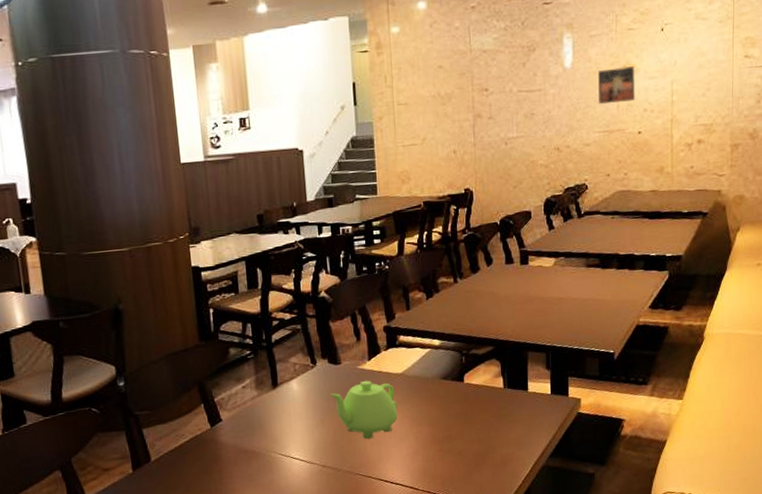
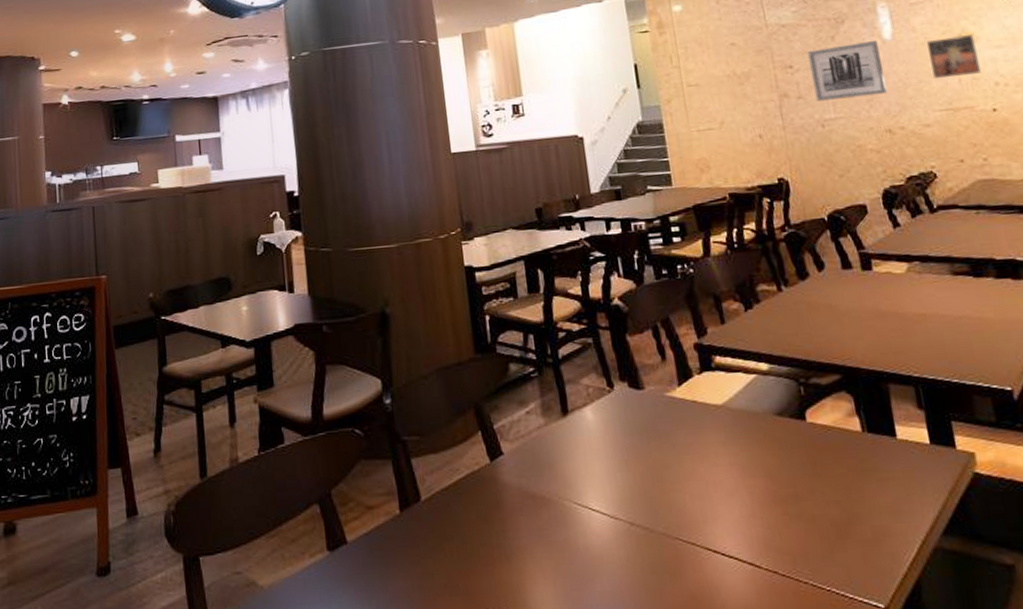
teakettle: present [330,380,398,440] -> none [634,411,723,491]
wall art: none [502,67,561,122] -> present [808,40,888,101]

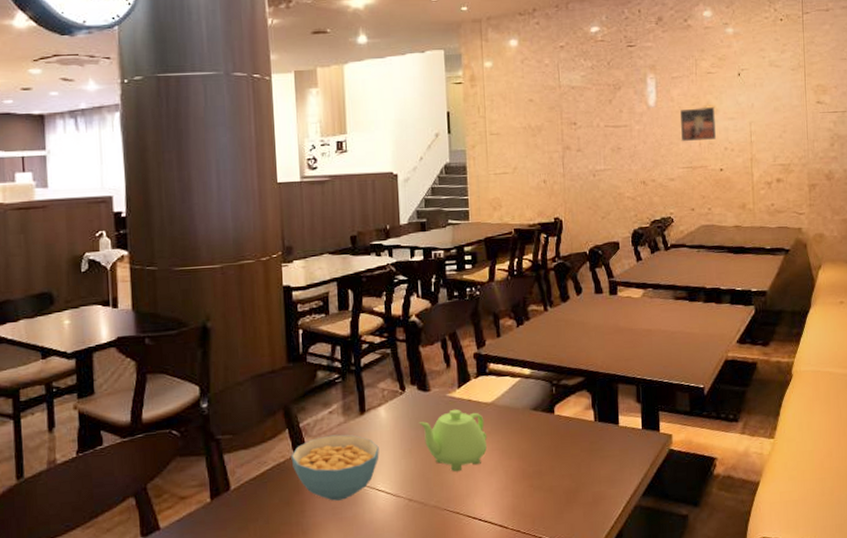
cereal bowl: none [486,439,590,520] -> present [291,434,379,501]
teakettle: none [634,411,723,491] -> present [419,409,488,472]
wall art: present [808,40,888,101] -> none [589,105,647,154]

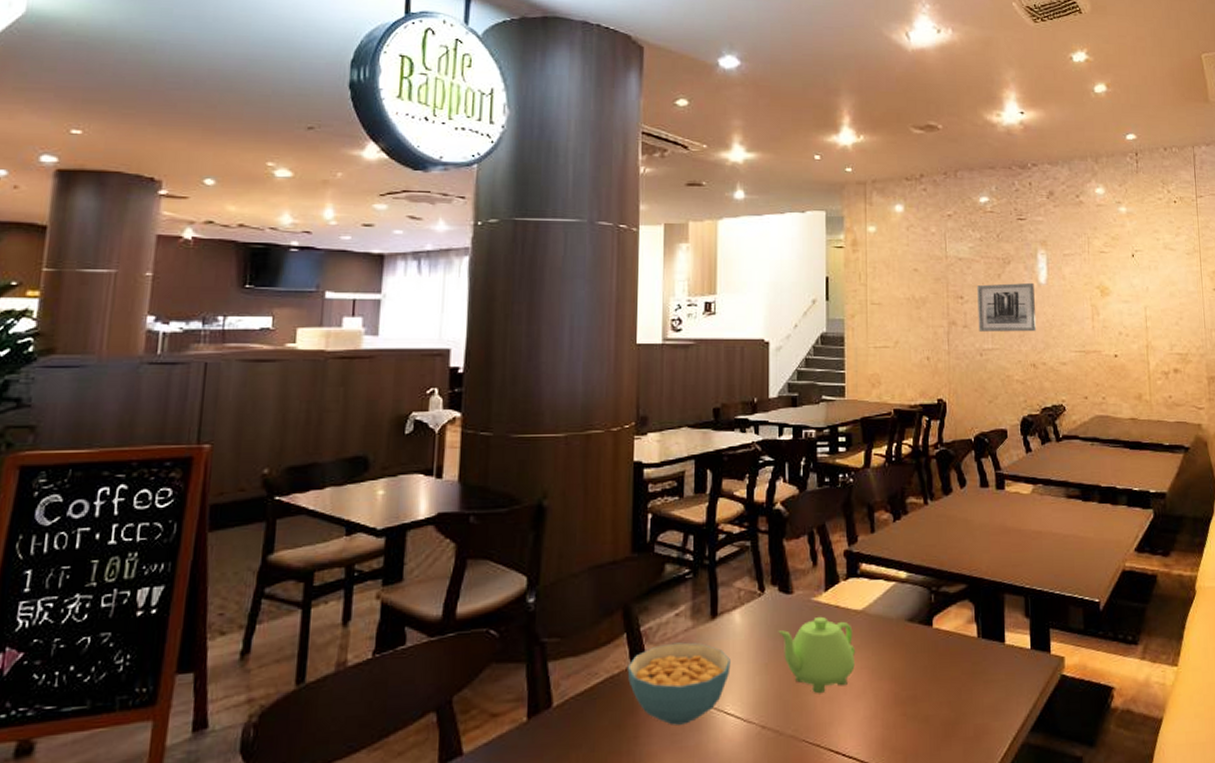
wall art: none [589,105,647,154] -> present [977,282,1037,332]
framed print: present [679,107,716,141] -> none [1071,288,1110,323]

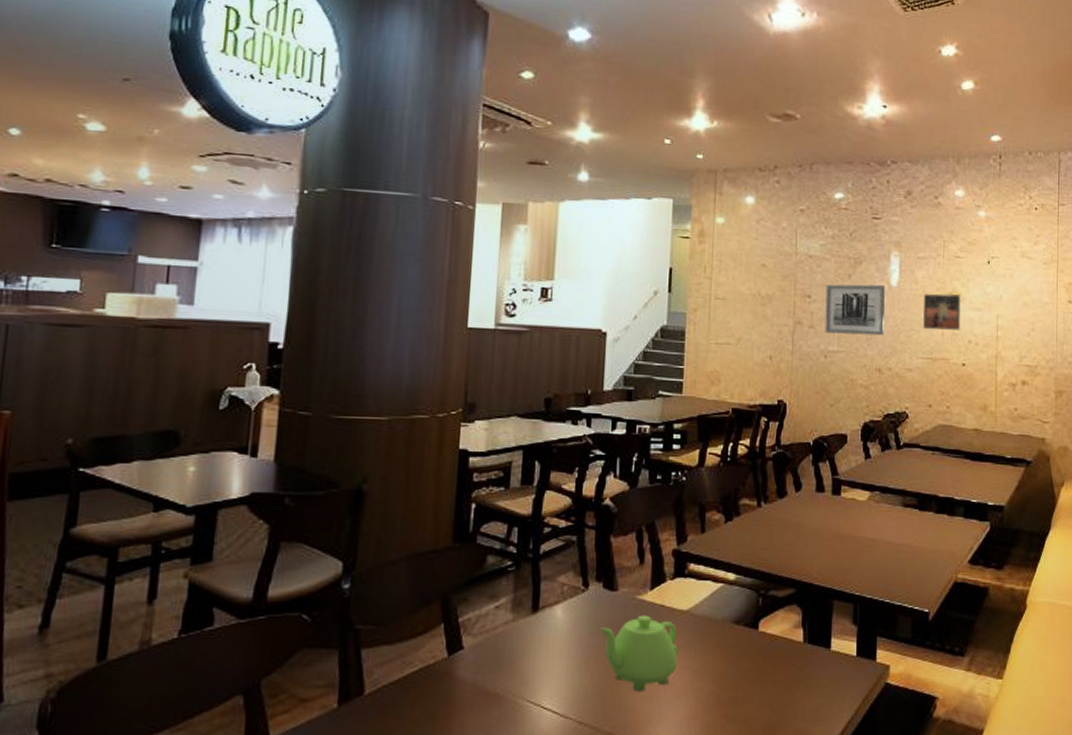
cereal bowl: present [627,642,731,725] -> none [443,635,550,718]
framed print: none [1071,288,1110,323] -> present [923,293,961,330]

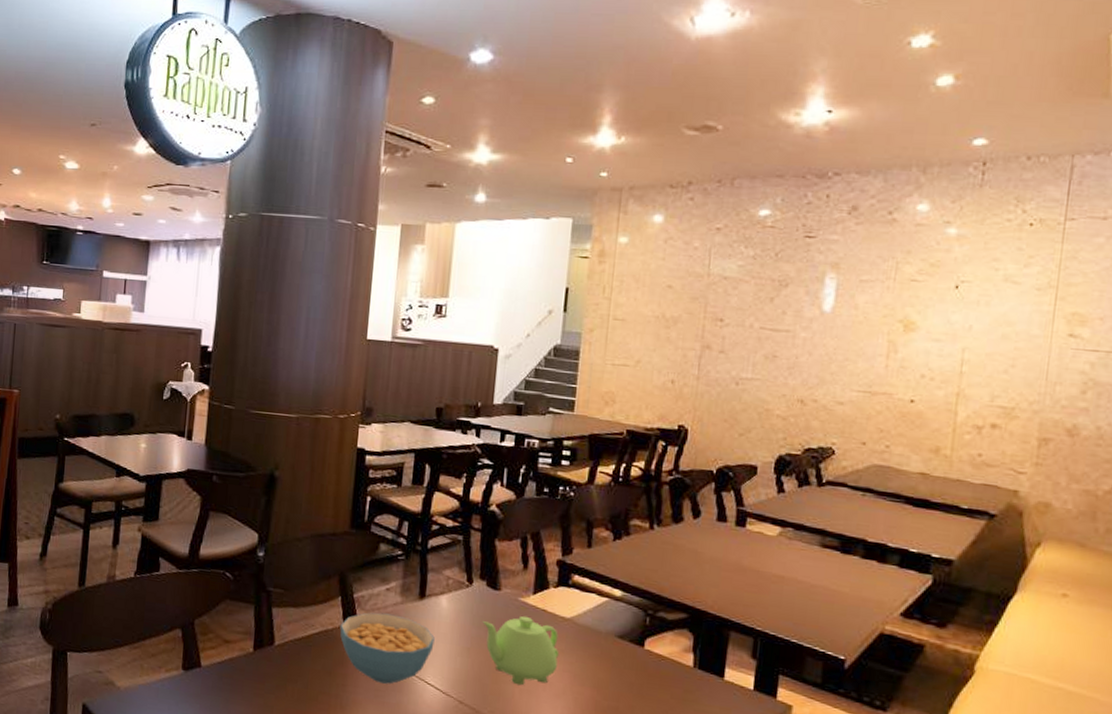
cereal bowl: none [443,635,550,718] -> present [339,612,435,684]
wall art: present [824,284,885,336] -> none [737,307,815,365]
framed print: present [923,293,961,330] -> none [862,321,915,363]

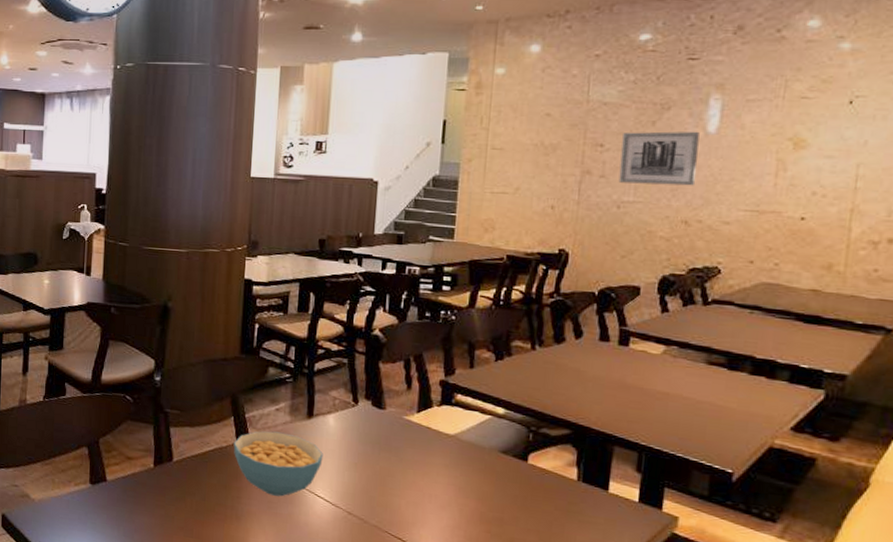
teakettle: present [482,615,560,686] -> none [369,433,444,498]
wall art: none [737,307,815,365] -> present [618,131,700,186]

